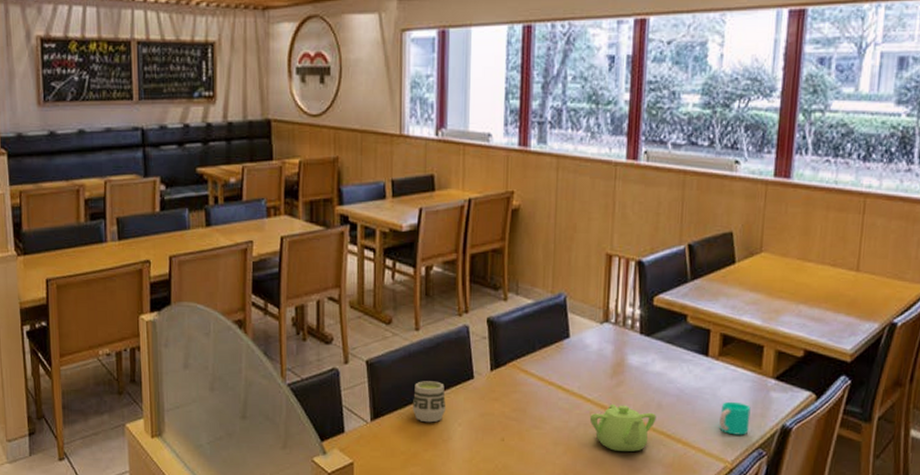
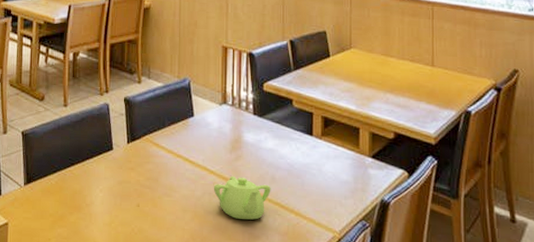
cup: present [413,381,446,423] -> none [61,151,89,188]
cup: present [719,401,751,435] -> none [326,176,353,208]

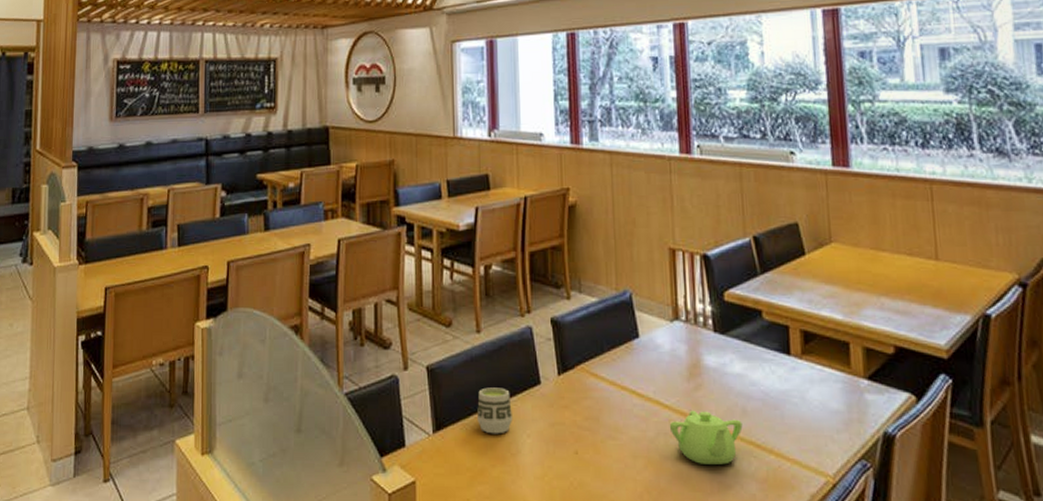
cup: none [61,151,89,188] -> present [477,387,512,434]

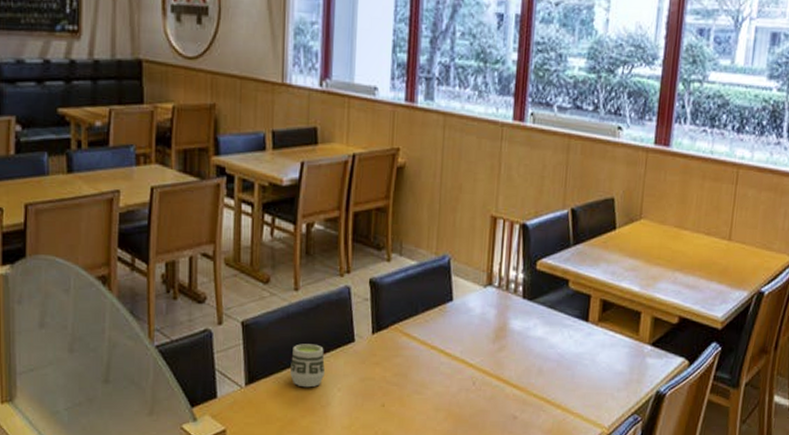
teapot: present [669,410,743,465] -> none [471,368,537,417]

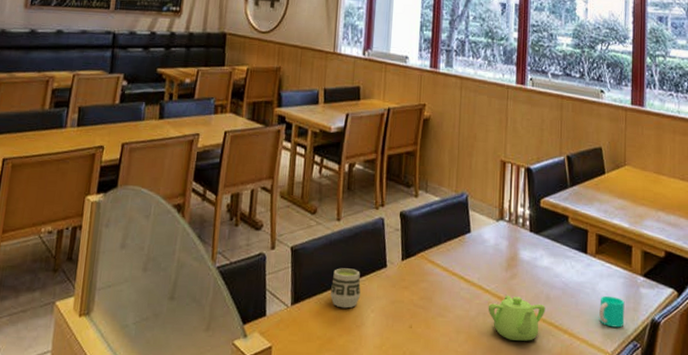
teapot: none [471,368,537,417] -> present [488,295,546,341]
cup: none [597,367,628,401] -> present [599,295,625,328]

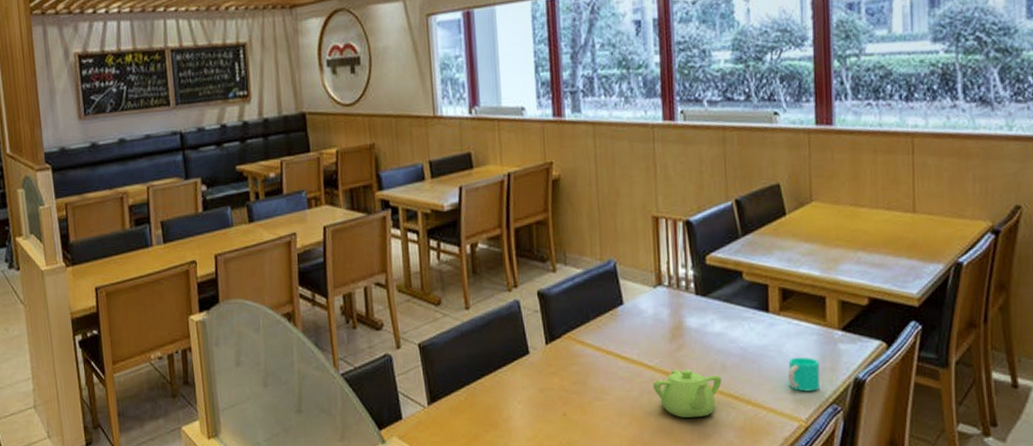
cup: present [330,268,361,309] -> none [469,359,503,403]

